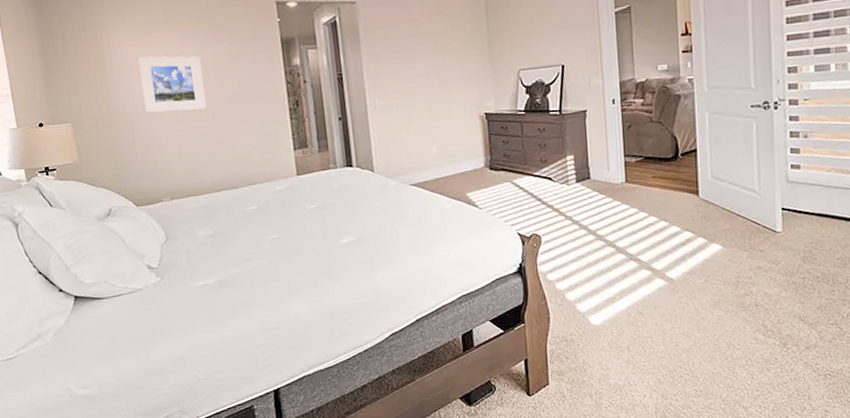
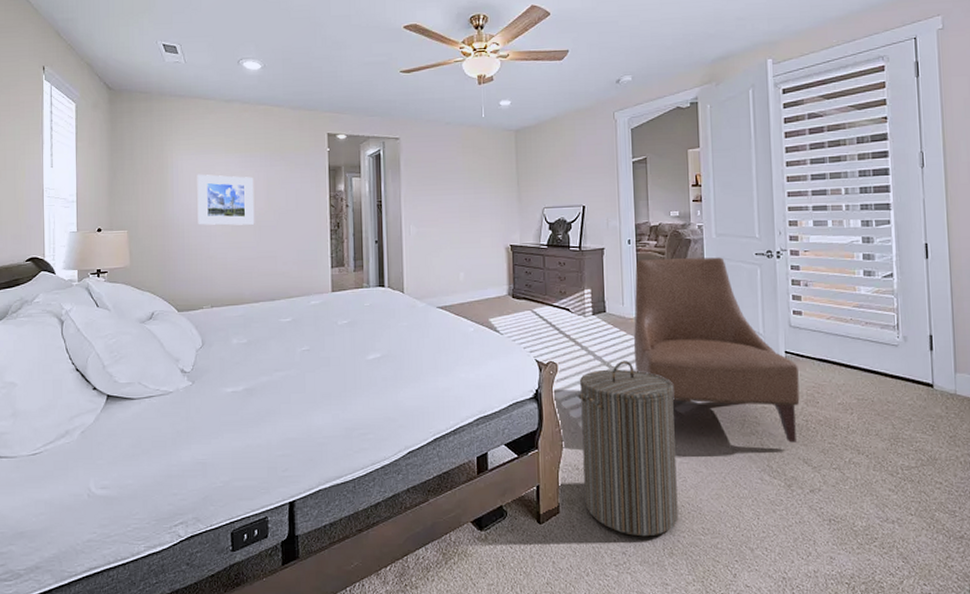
laundry hamper: none [564,228,671,402] -> present [578,361,678,537]
chair: none [620,112,797,301] -> present [633,257,800,443]

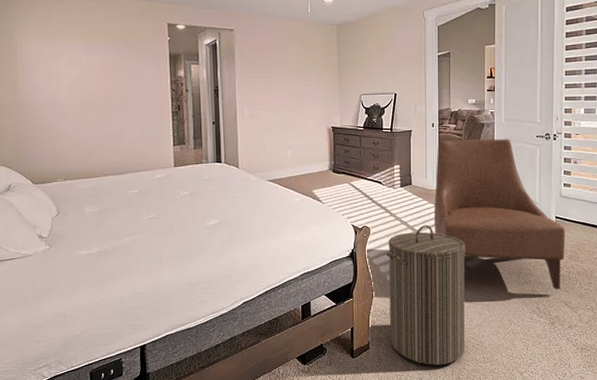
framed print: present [197,174,255,225] -> none [46,58,102,107]

